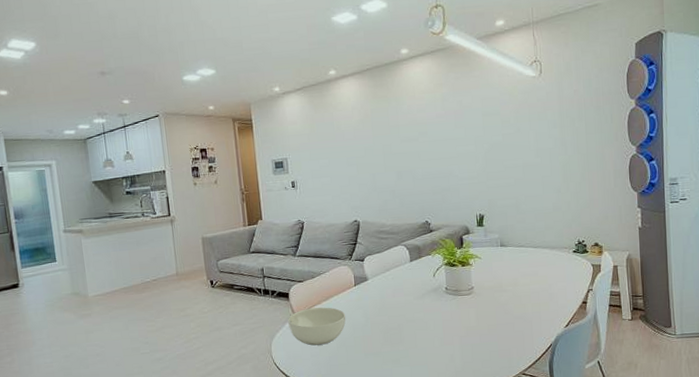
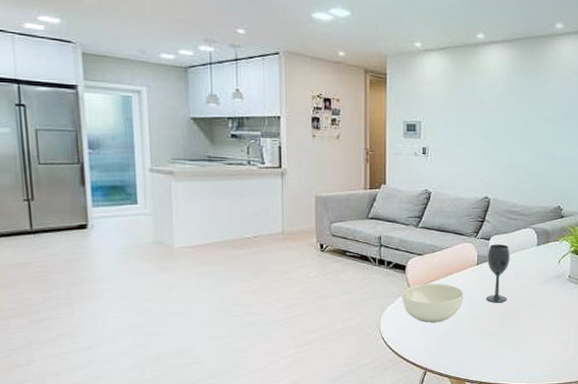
wine glass: none [363,264,388,322] -> present [486,244,510,303]

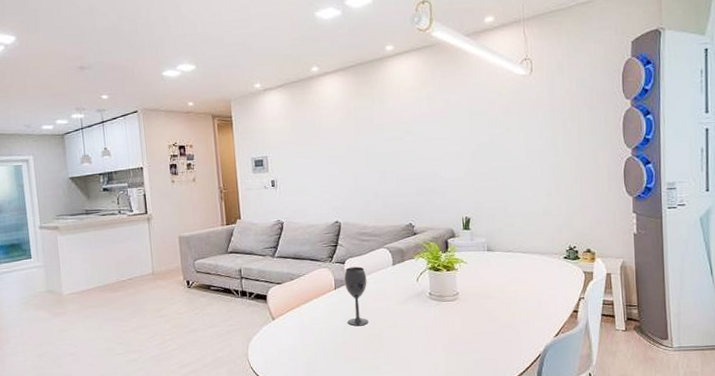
bowl: present [402,284,464,322] -> none [265,310,326,350]

